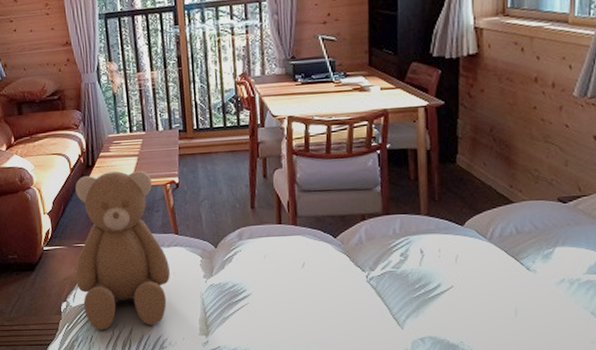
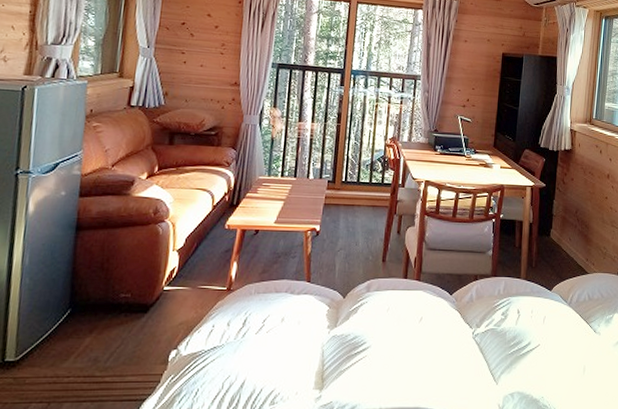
teddy bear: present [75,170,170,330] -> none [192,213,296,383]

